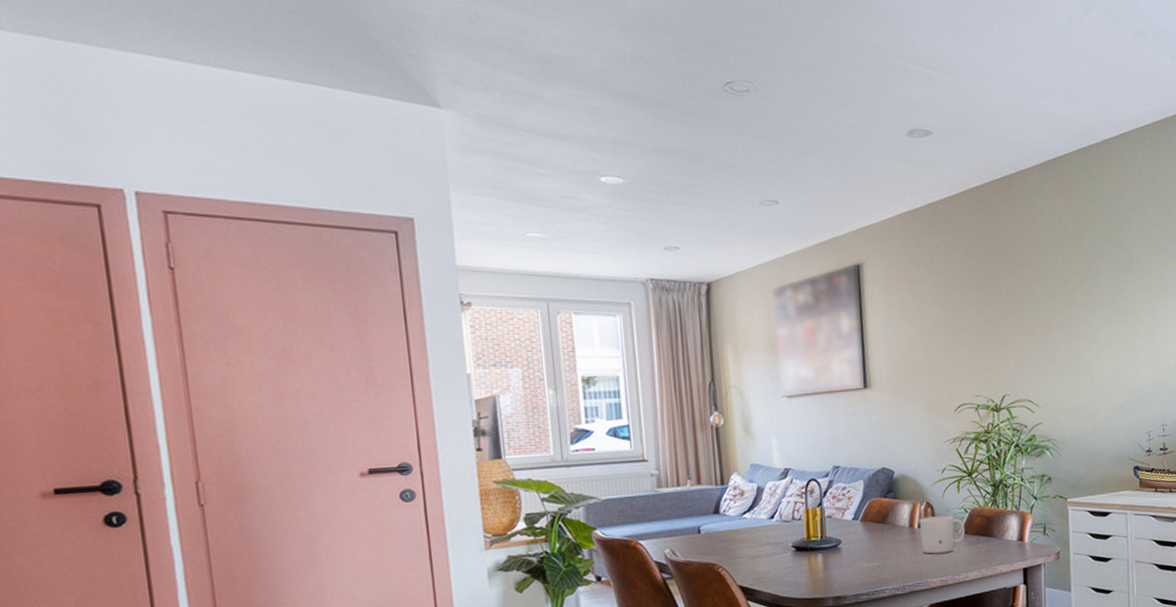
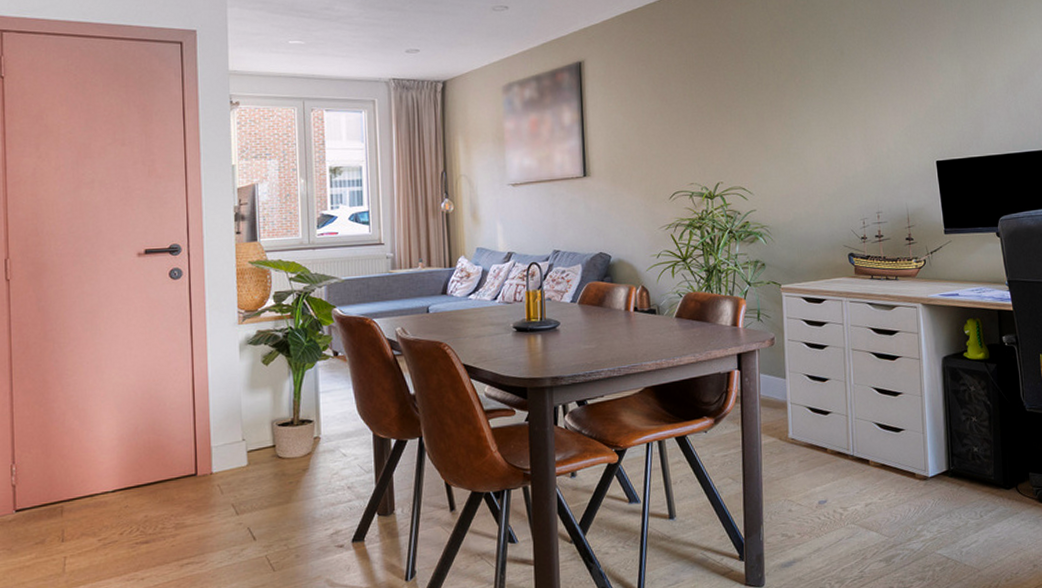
mug: present [919,515,966,555] -> none [634,299,680,338]

